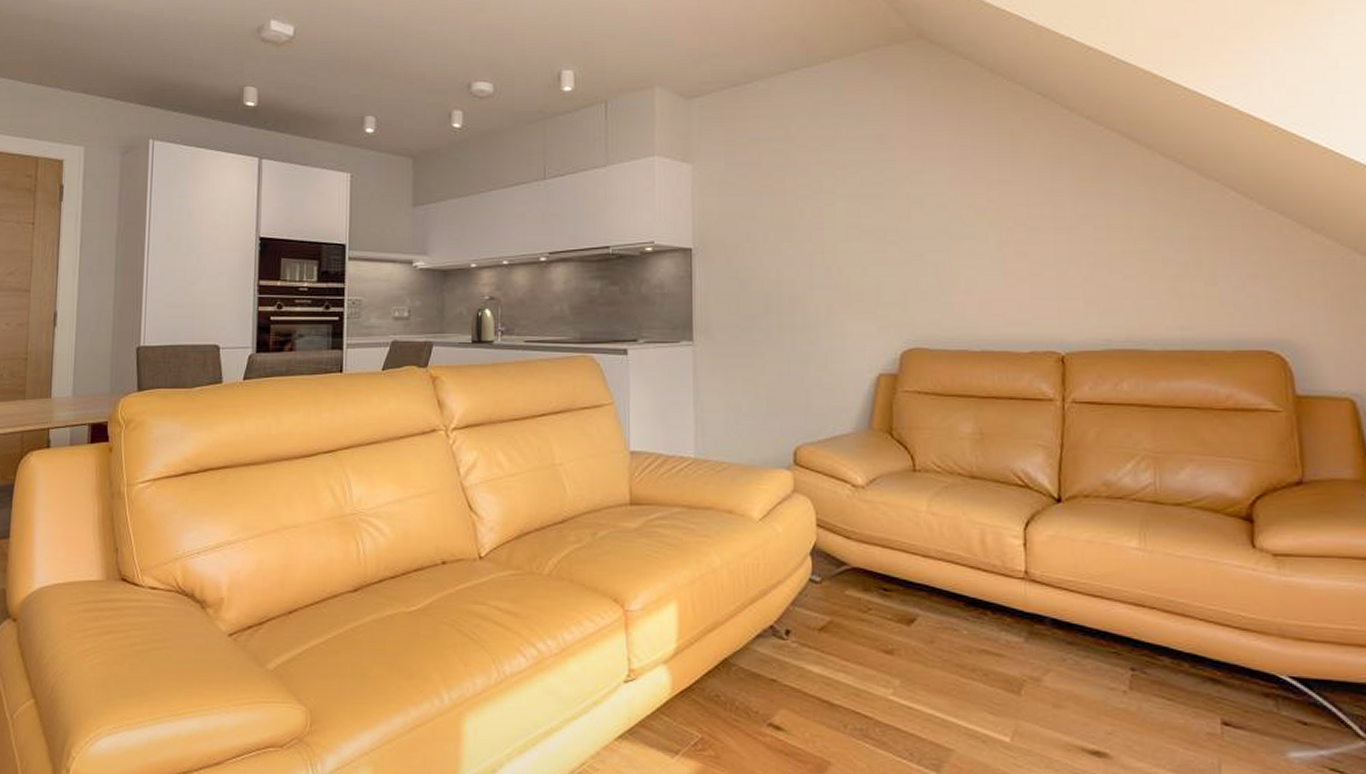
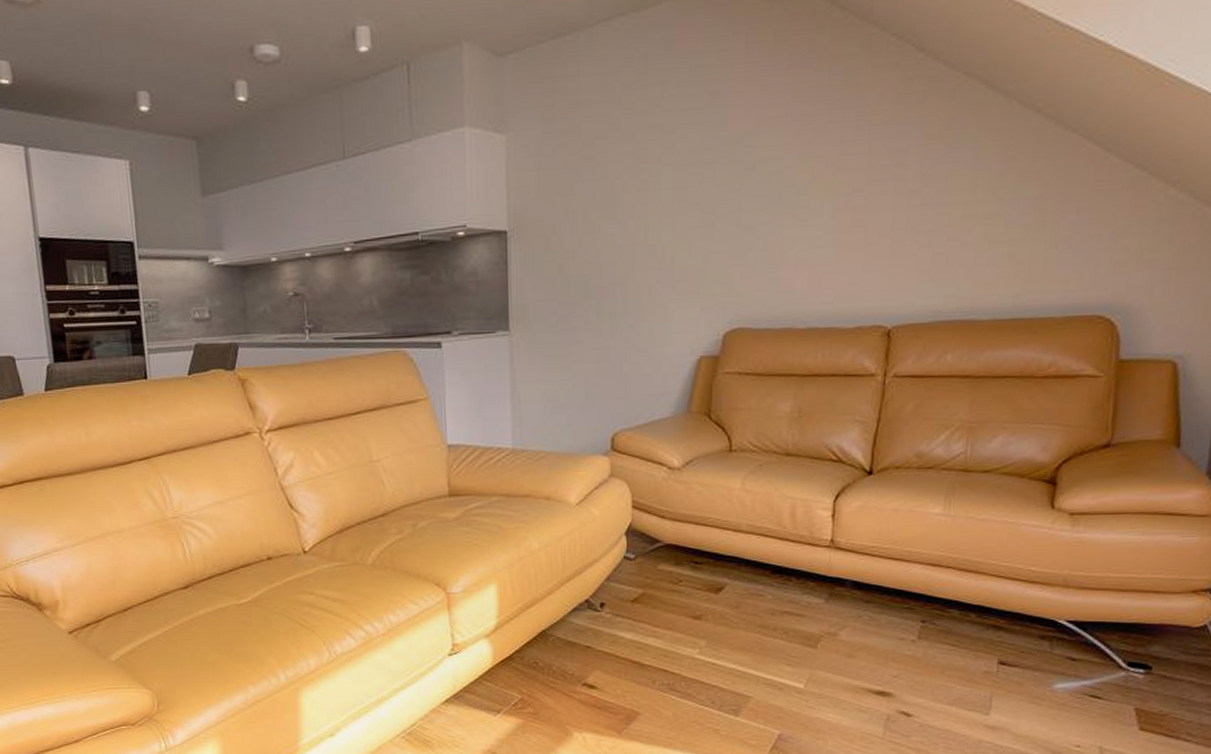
kettle: present [470,307,494,344] -> none [276,304,302,344]

